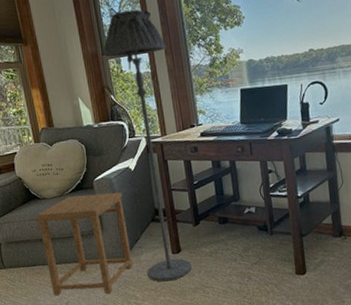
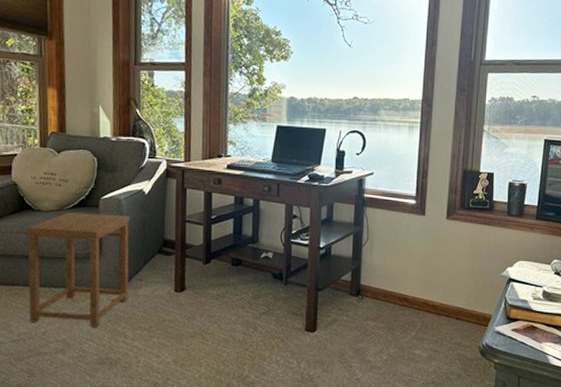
floor lamp: present [103,9,192,282] -> none [135,22,205,322]

